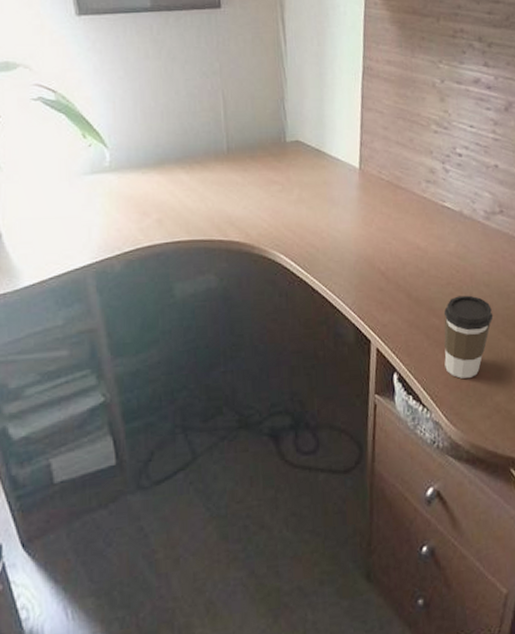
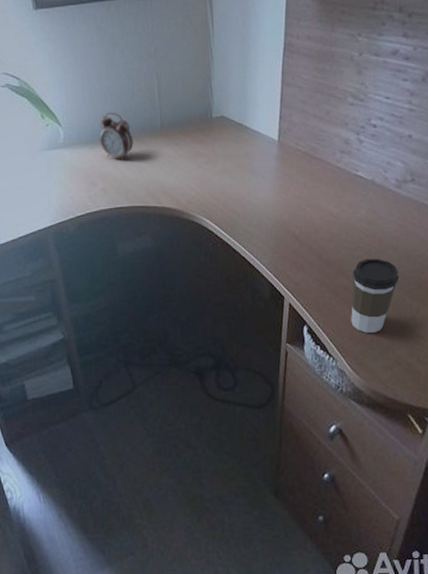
alarm clock: none [153,132,195,188] -> present [99,112,134,161]

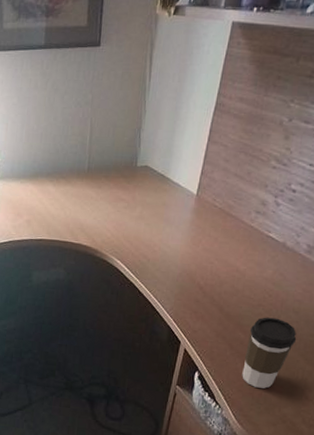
alarm clock: present [99,112,134,161] -> none [30,151,61,197]

